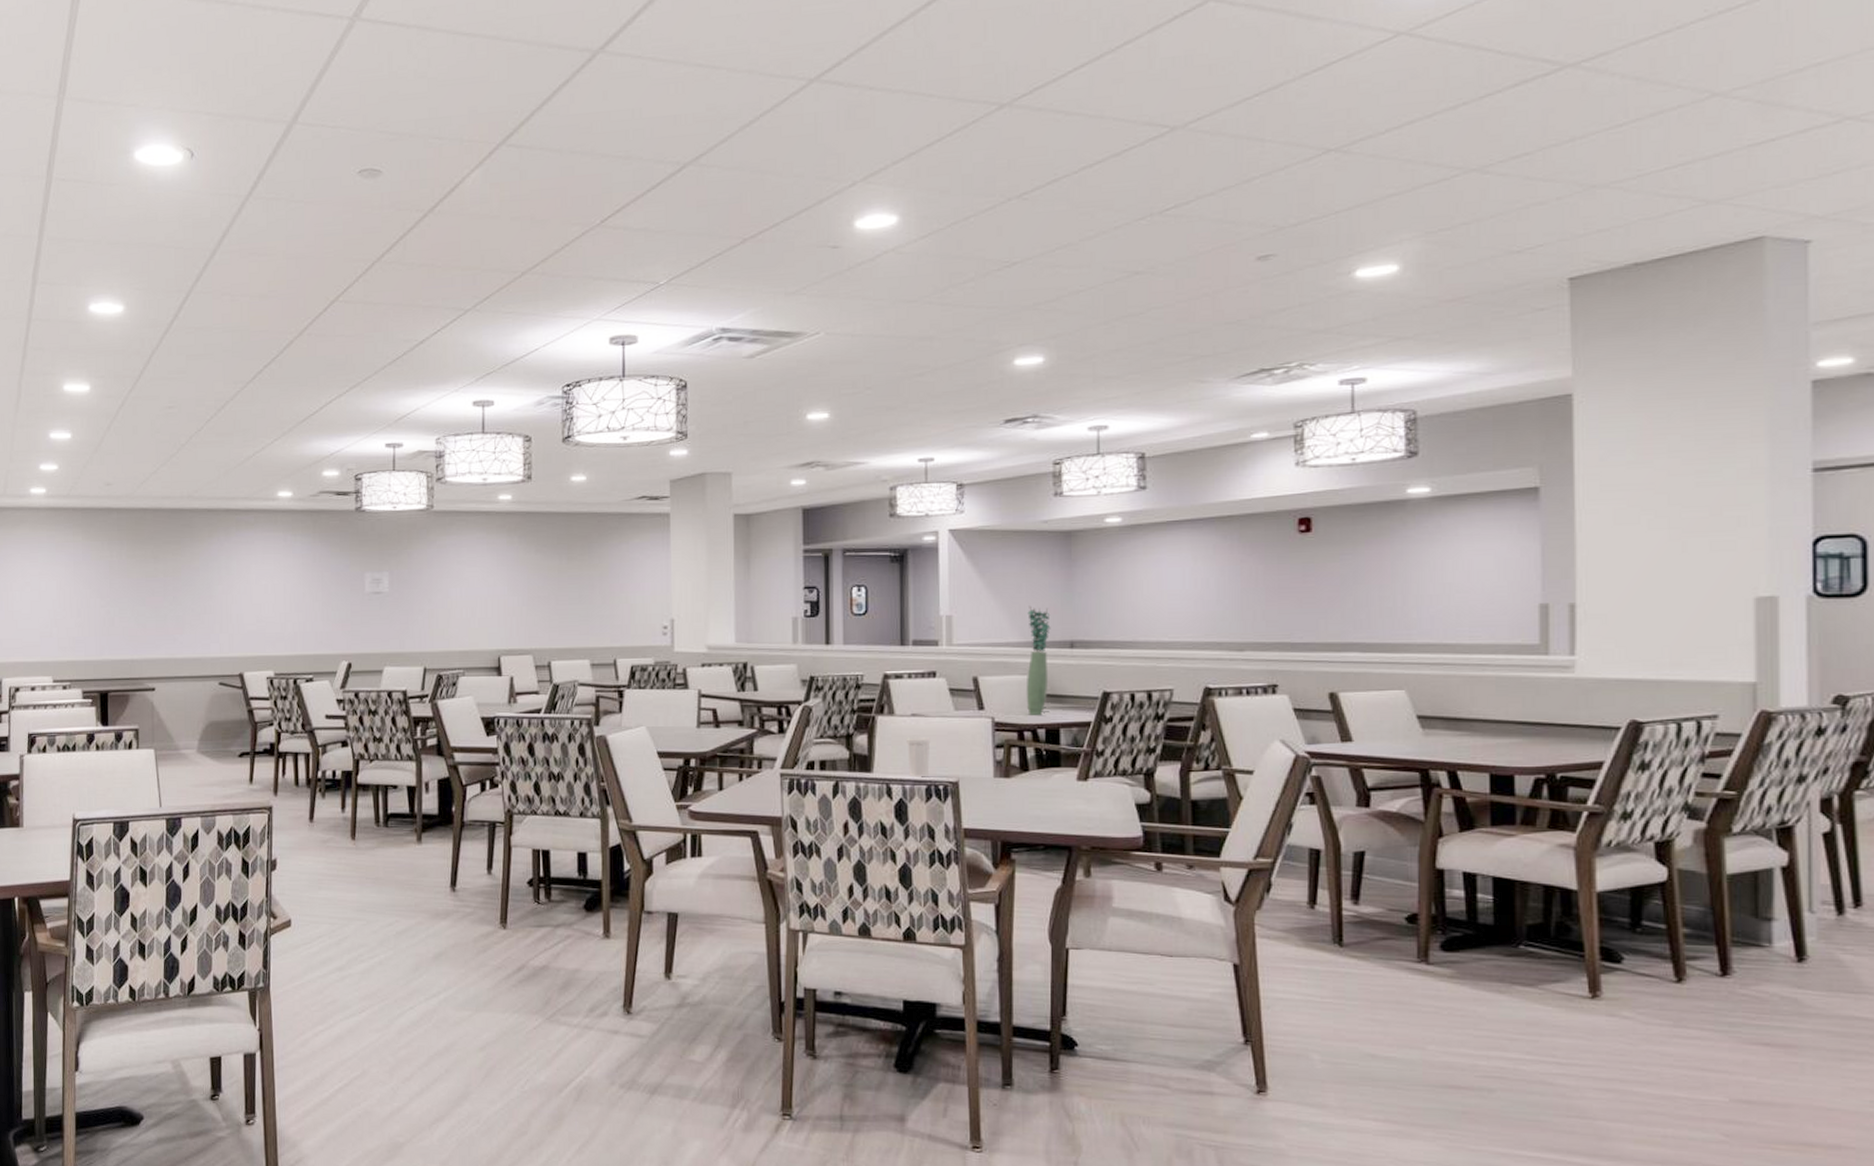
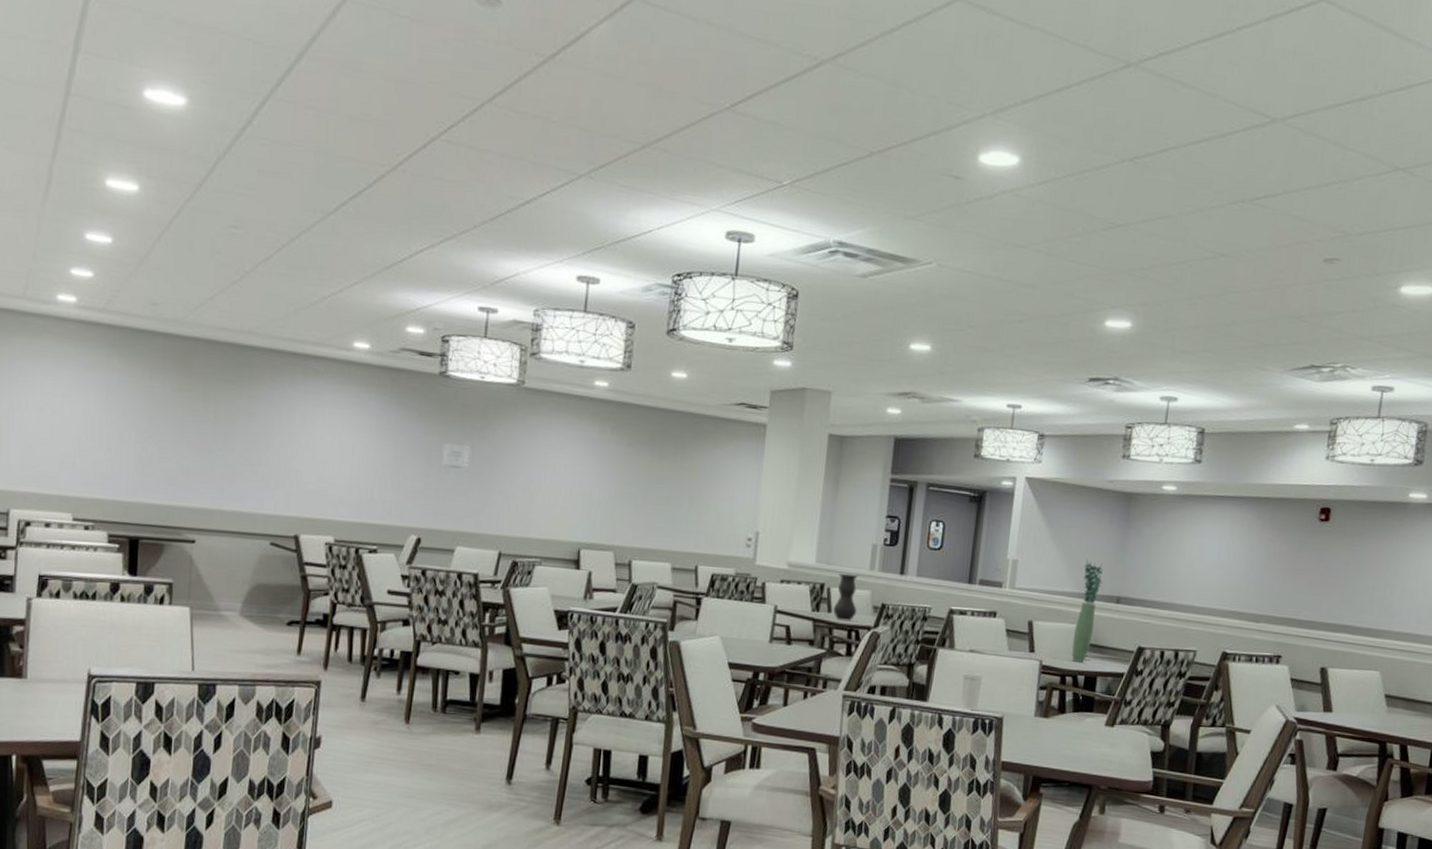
vase: none [759,649,784,698] -> present [832,573,859,622]

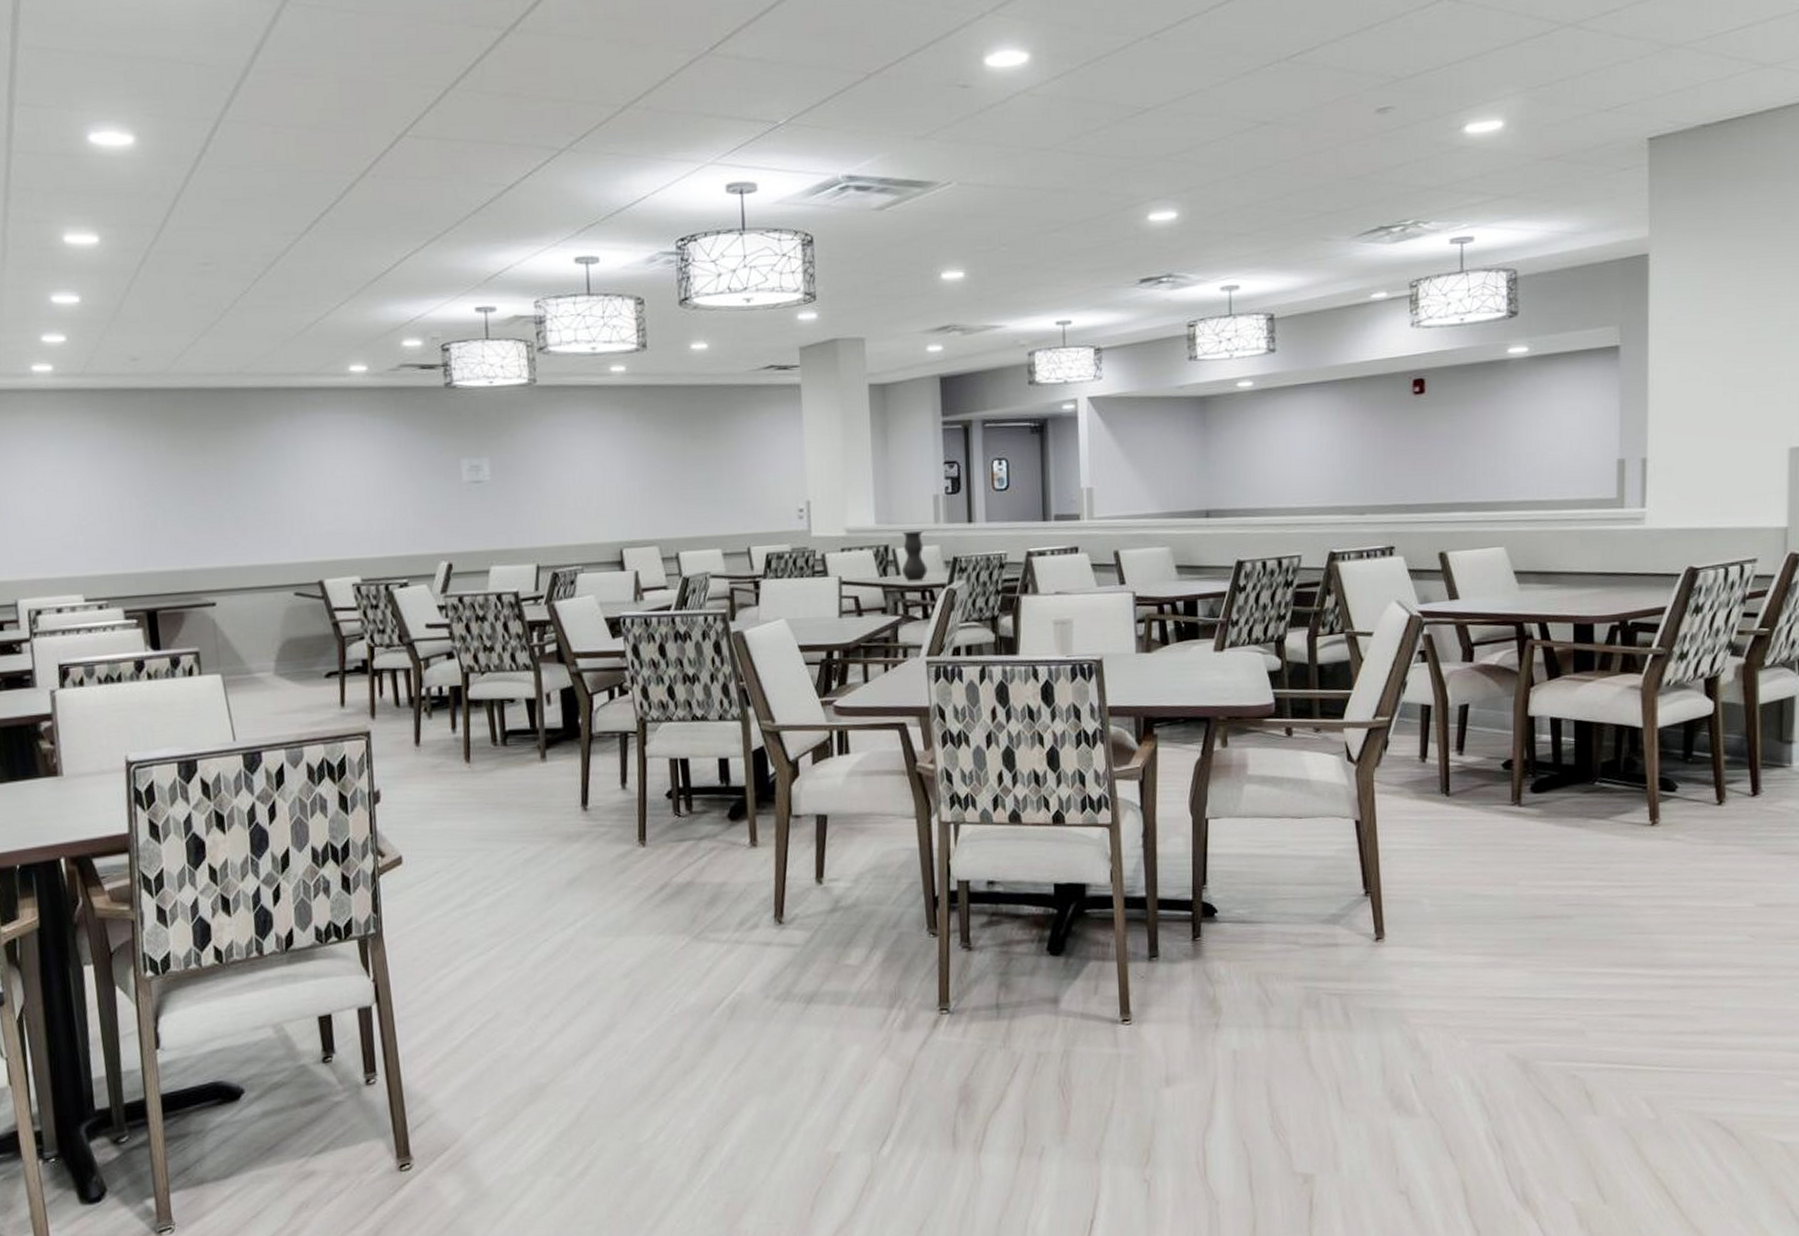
vase: present [1072,559,1104,664] -> none [1164,475,1188,589]

